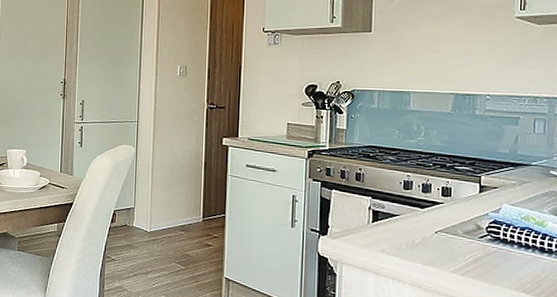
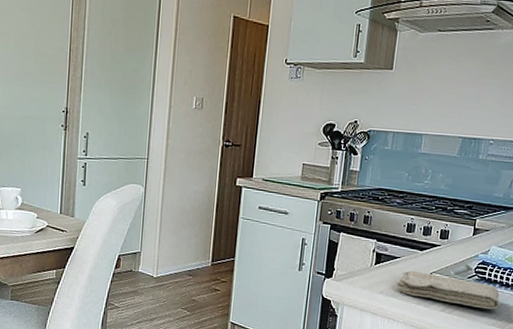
washcloth: none [398,228,522,273] -> present [396,270,501,310]

